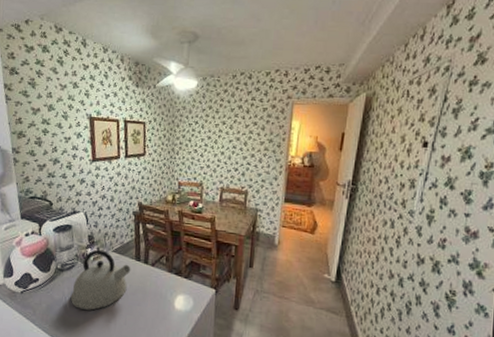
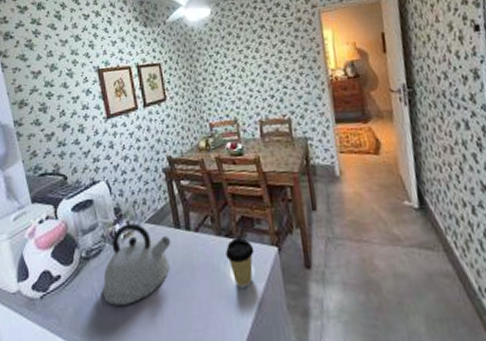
coffee cup: none [173,277,197,315] -> present [226,238,254,288]

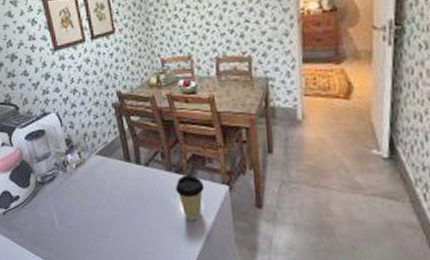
kettle: present [102,223,171,305] -> none [57,154,122,226]

